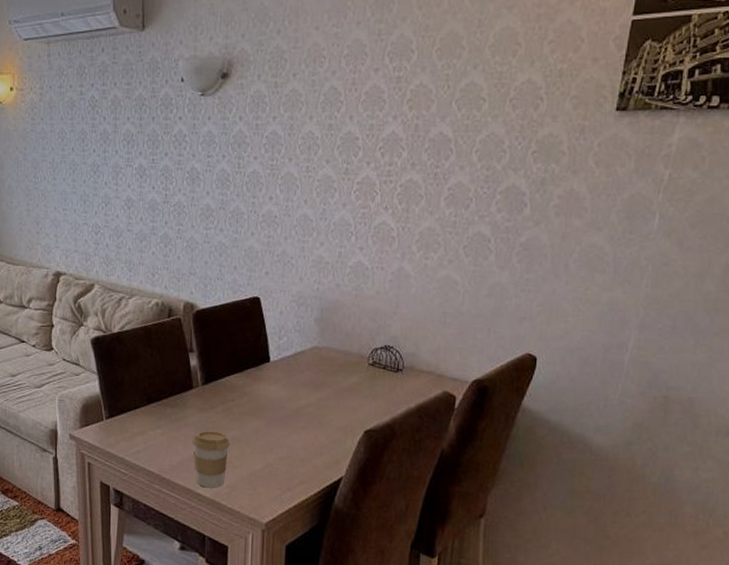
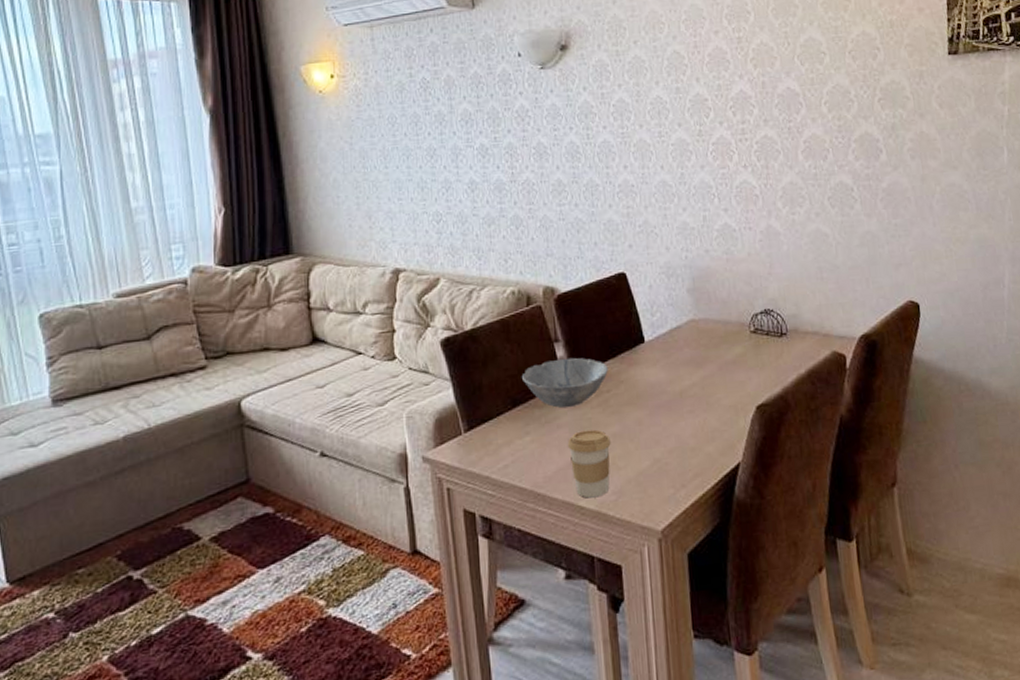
bowl: none [159,367,234,410] -> present [522,357,608,408]

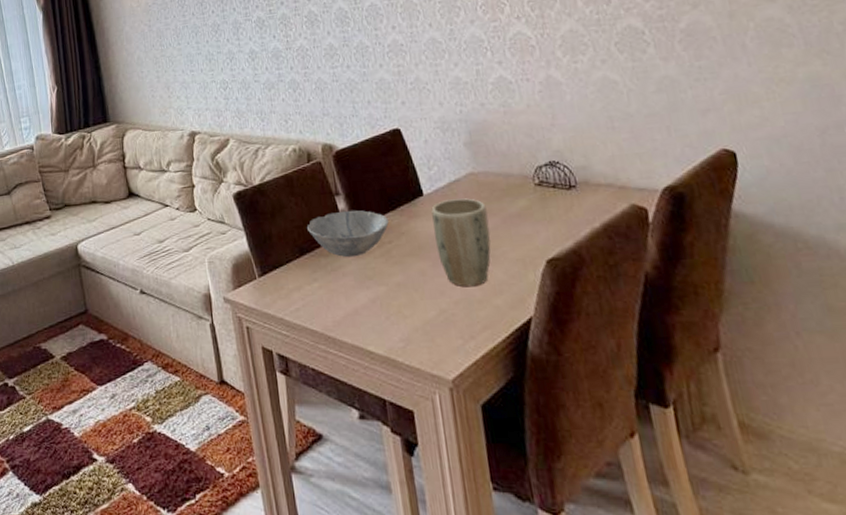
coffee cup: present [567,429,611,499] -> none [353,278,397,344]
plant pot: none [652,345,707,436] -> present [431,198,491,287]

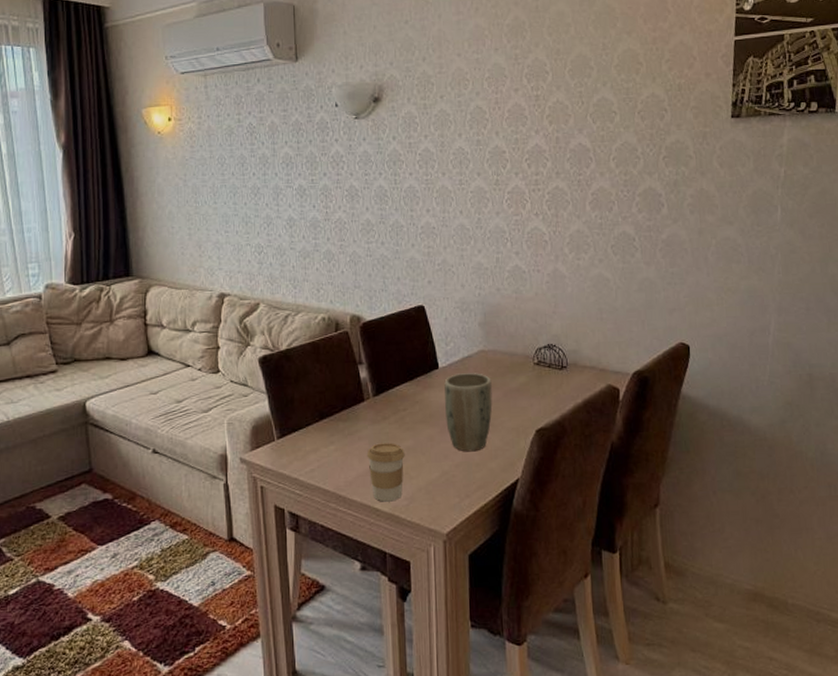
bowl: present [307,210,389,258] -> none [329,378,405,423]
coffee cup: none [353,278,397,344] -> present [366,443,405,502]

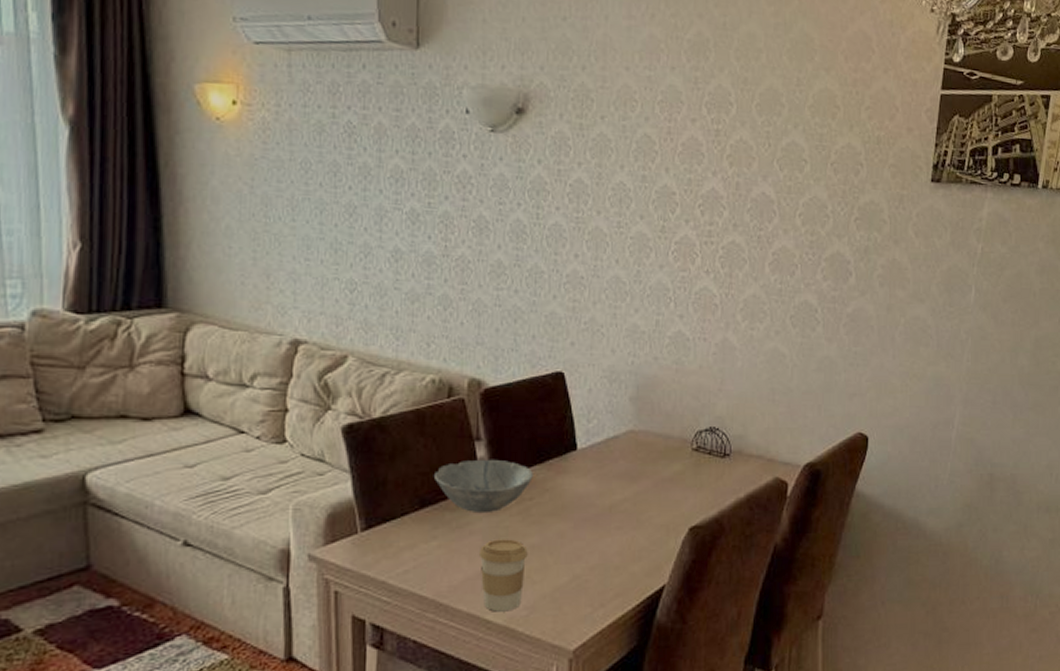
bowl: none [329,378,405,423] -> present [435,459,533,514]
plant pot: present [444,373,493,452] -> none [582,457,640,552]

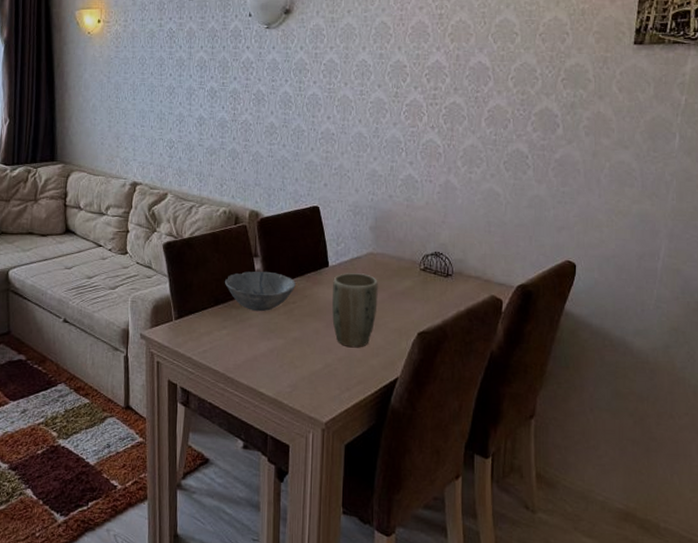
coffee cup: present [478,539,528,612] -> none [255,332,292,388]
plant pot: none [582,457,640,552] -> present [332,273,378,348]

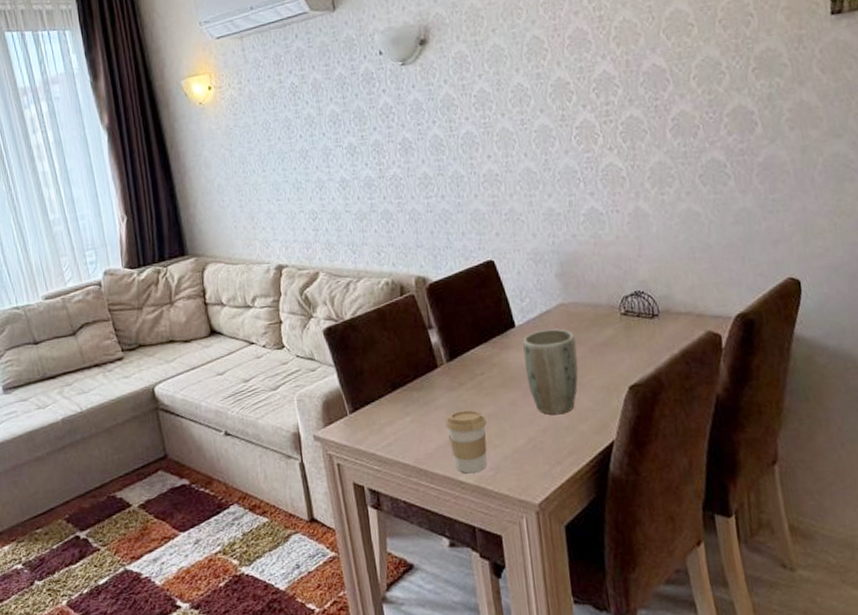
bowl: present [225,271,296,312] -> none [400,343,481,391]
coffee cup: none [255,332,292,388] -> present [445,410,487,474]

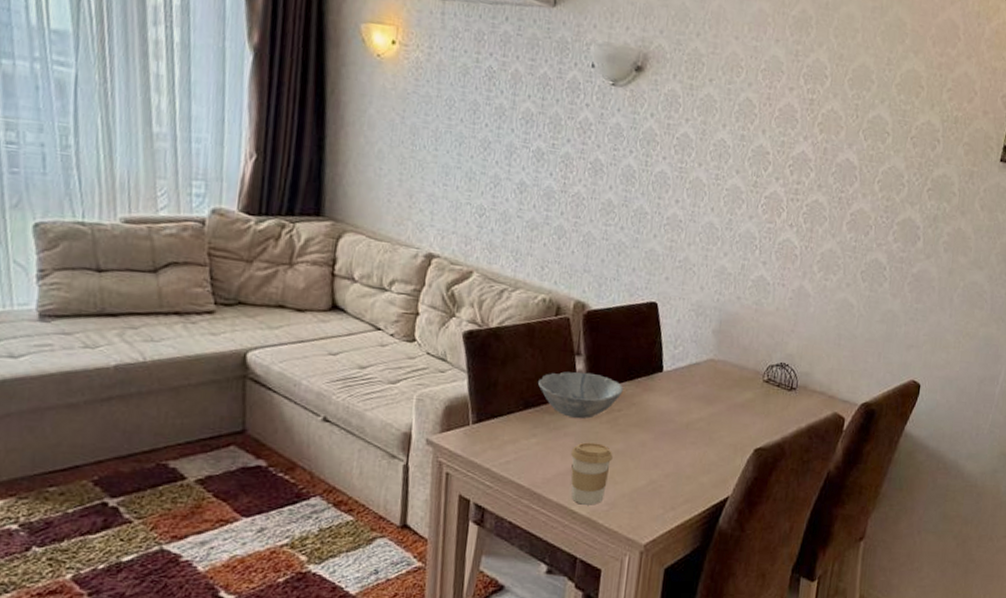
bowl: none [400,343,481,391] -> present [538,371,623,419]
plant pot: present [522,328,579,415] -> none [662,380,717,464]

